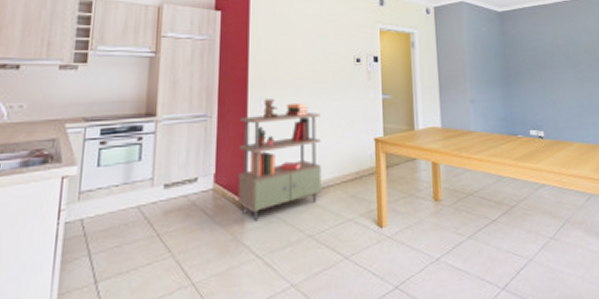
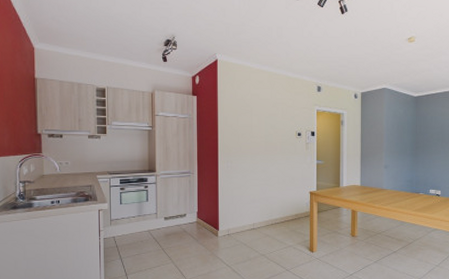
shelving unit: present [238,98,321,222] -> none [213,162,271,244]

